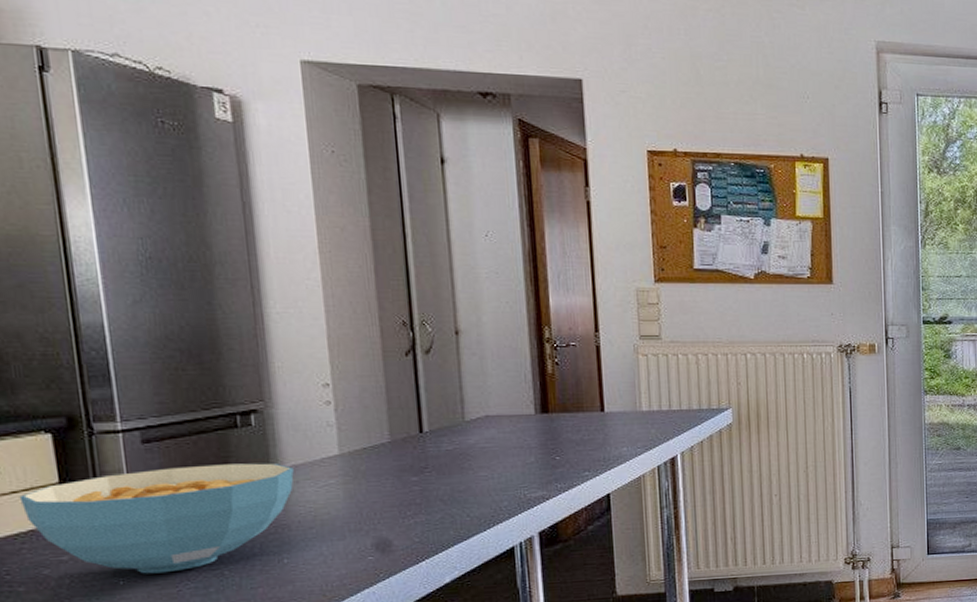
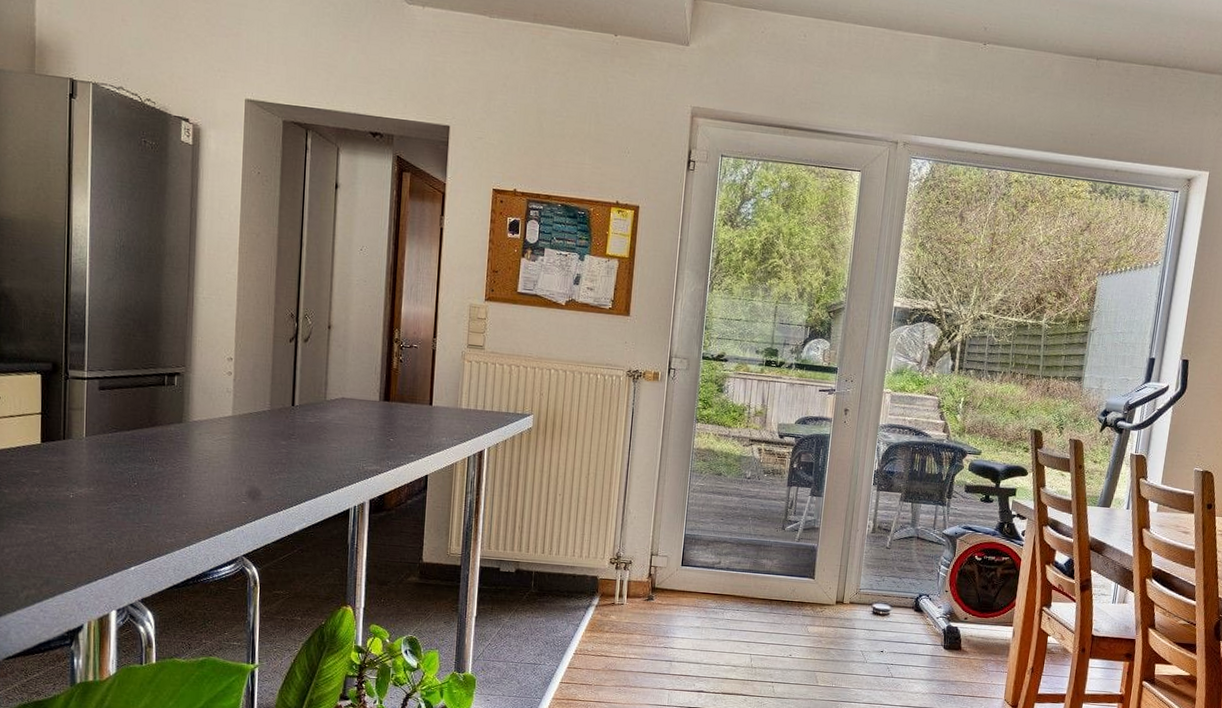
cereal bowl: present [19,463,294,574] -> none [14,411,199,493]

